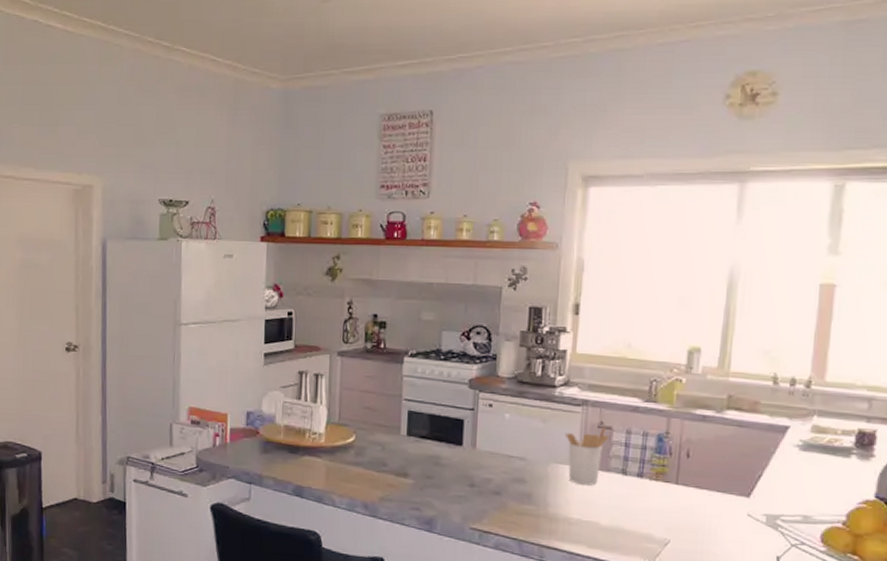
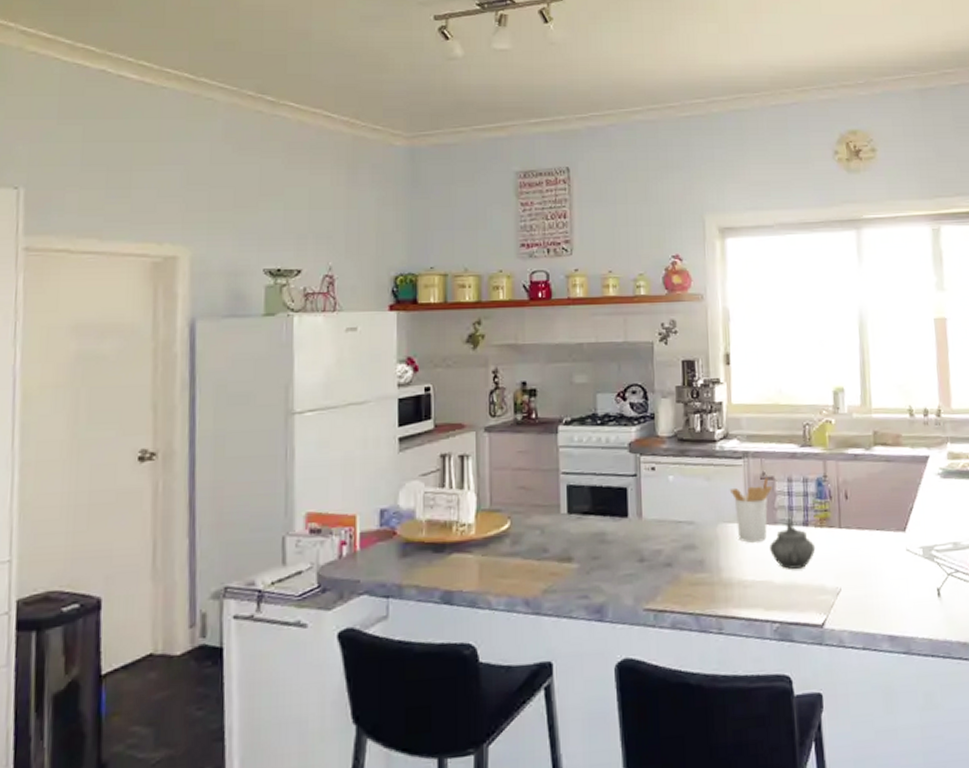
teapot: none [599,471,648,516] -> present [770,521,816,569]

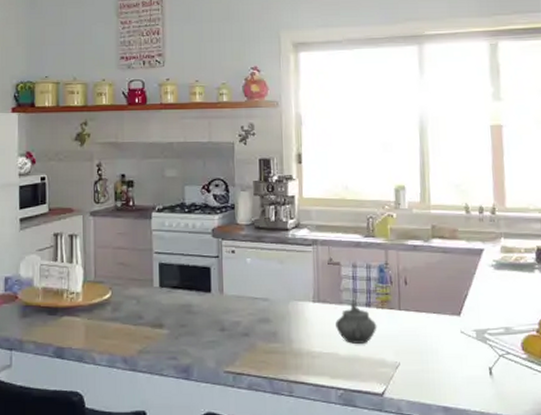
utensil holder: present [729,478,772,543] -> none [300,263,338,319]

